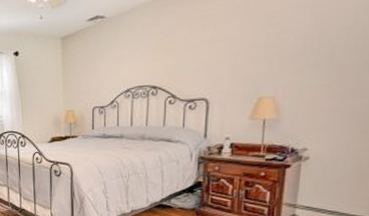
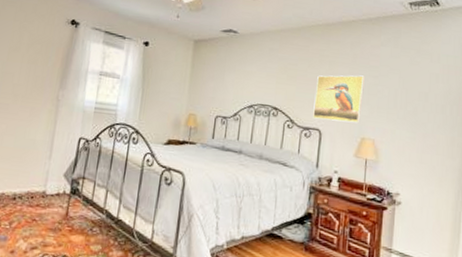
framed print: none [197,26,262,88] -> present [313,75,365,124]

